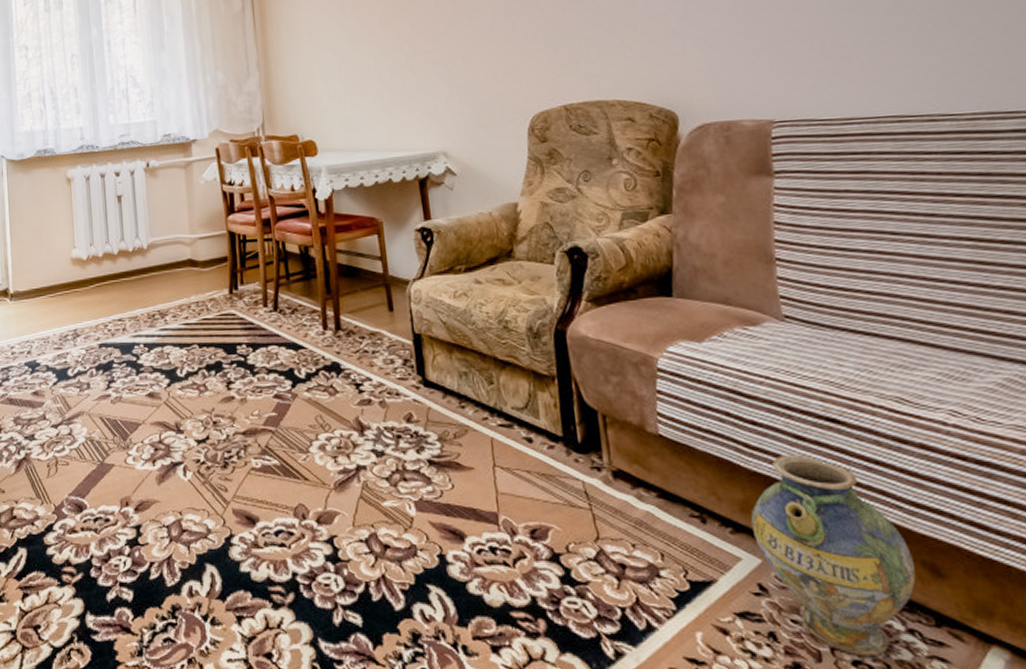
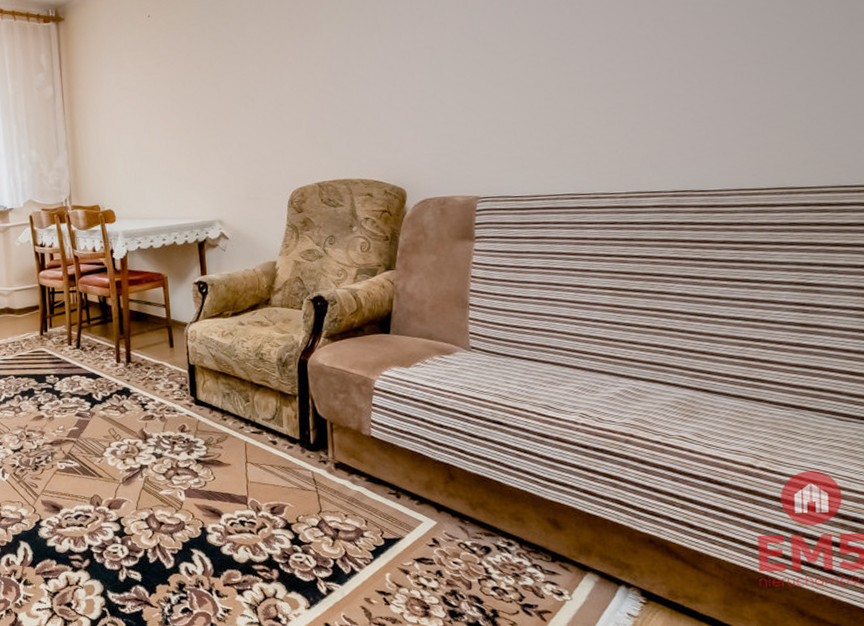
ceramic jug: present [750,454,916,657] -> none [431,447,542,584]

